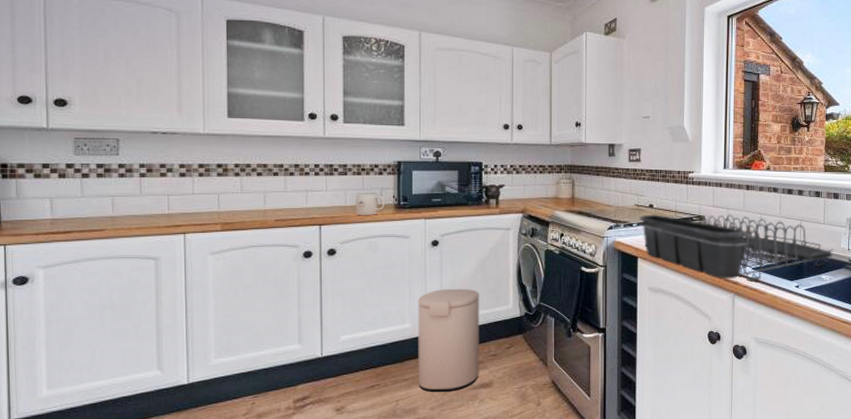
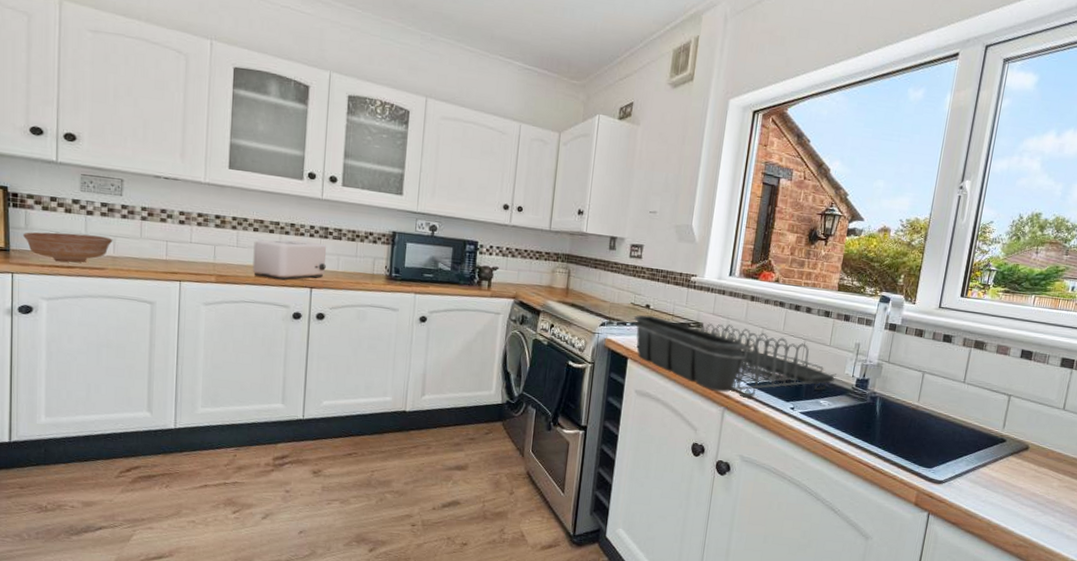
bowl: none [14,198,111,227] -> present [22,232,113,263]
toaster: none [258,180,333,221] -> present [252,239,327,281]
mug: present [355,192,385,216] -> none [347,258,377,284]
pedal bin: present [418,288,479,392] -> none [394,366,463,470]

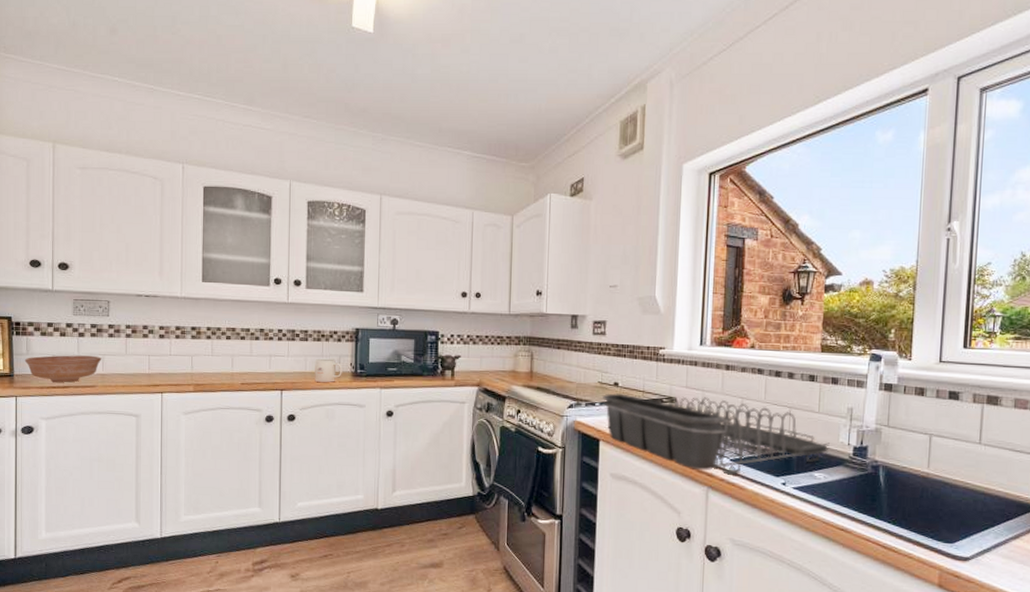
toaster: present [252,239,327,281] -> none [227,344,295,385]
mug: none [347,258,377,284] -> present [315,358,342,383]

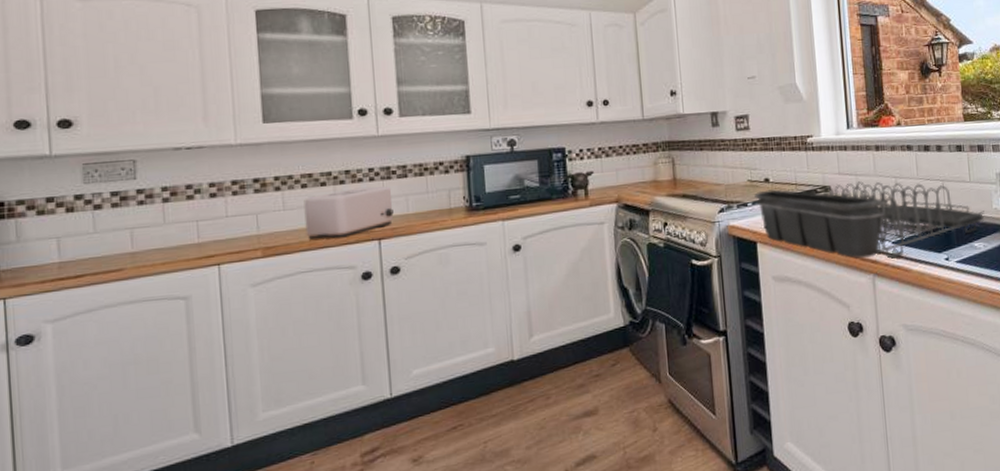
bowl: present [24,355,102,382] -> none [14,231,130,272]
toaster: none [227,344,295,385] -> present [303,186,394,241]
mug: present [315,358,342,383] -> none [419,194,454,225]

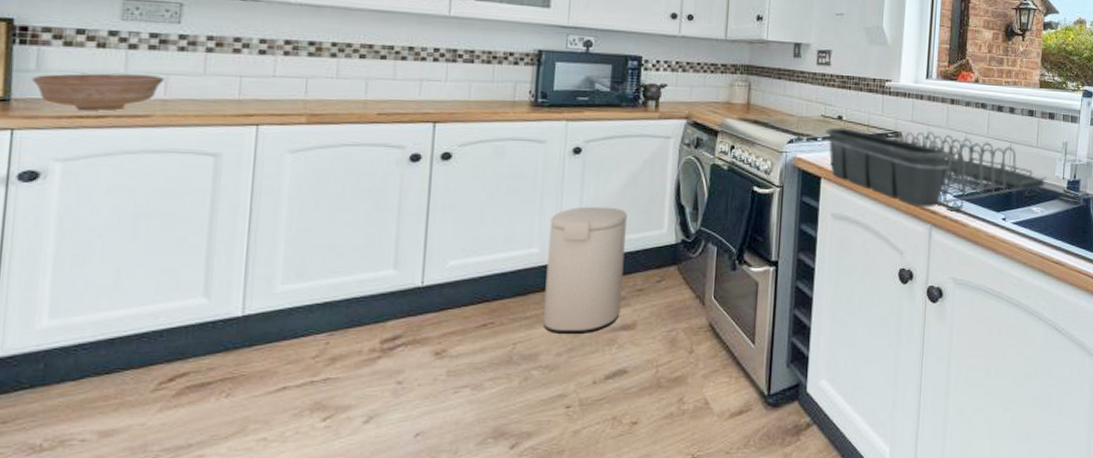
bowl: none [14,231,130,272] -> present [31,73,165,110]
toaster: present [303,186,394,241] -> none [357,66,455,116]
pedal bin: none [501,298,581,428] -> present [543,206,627,334]

